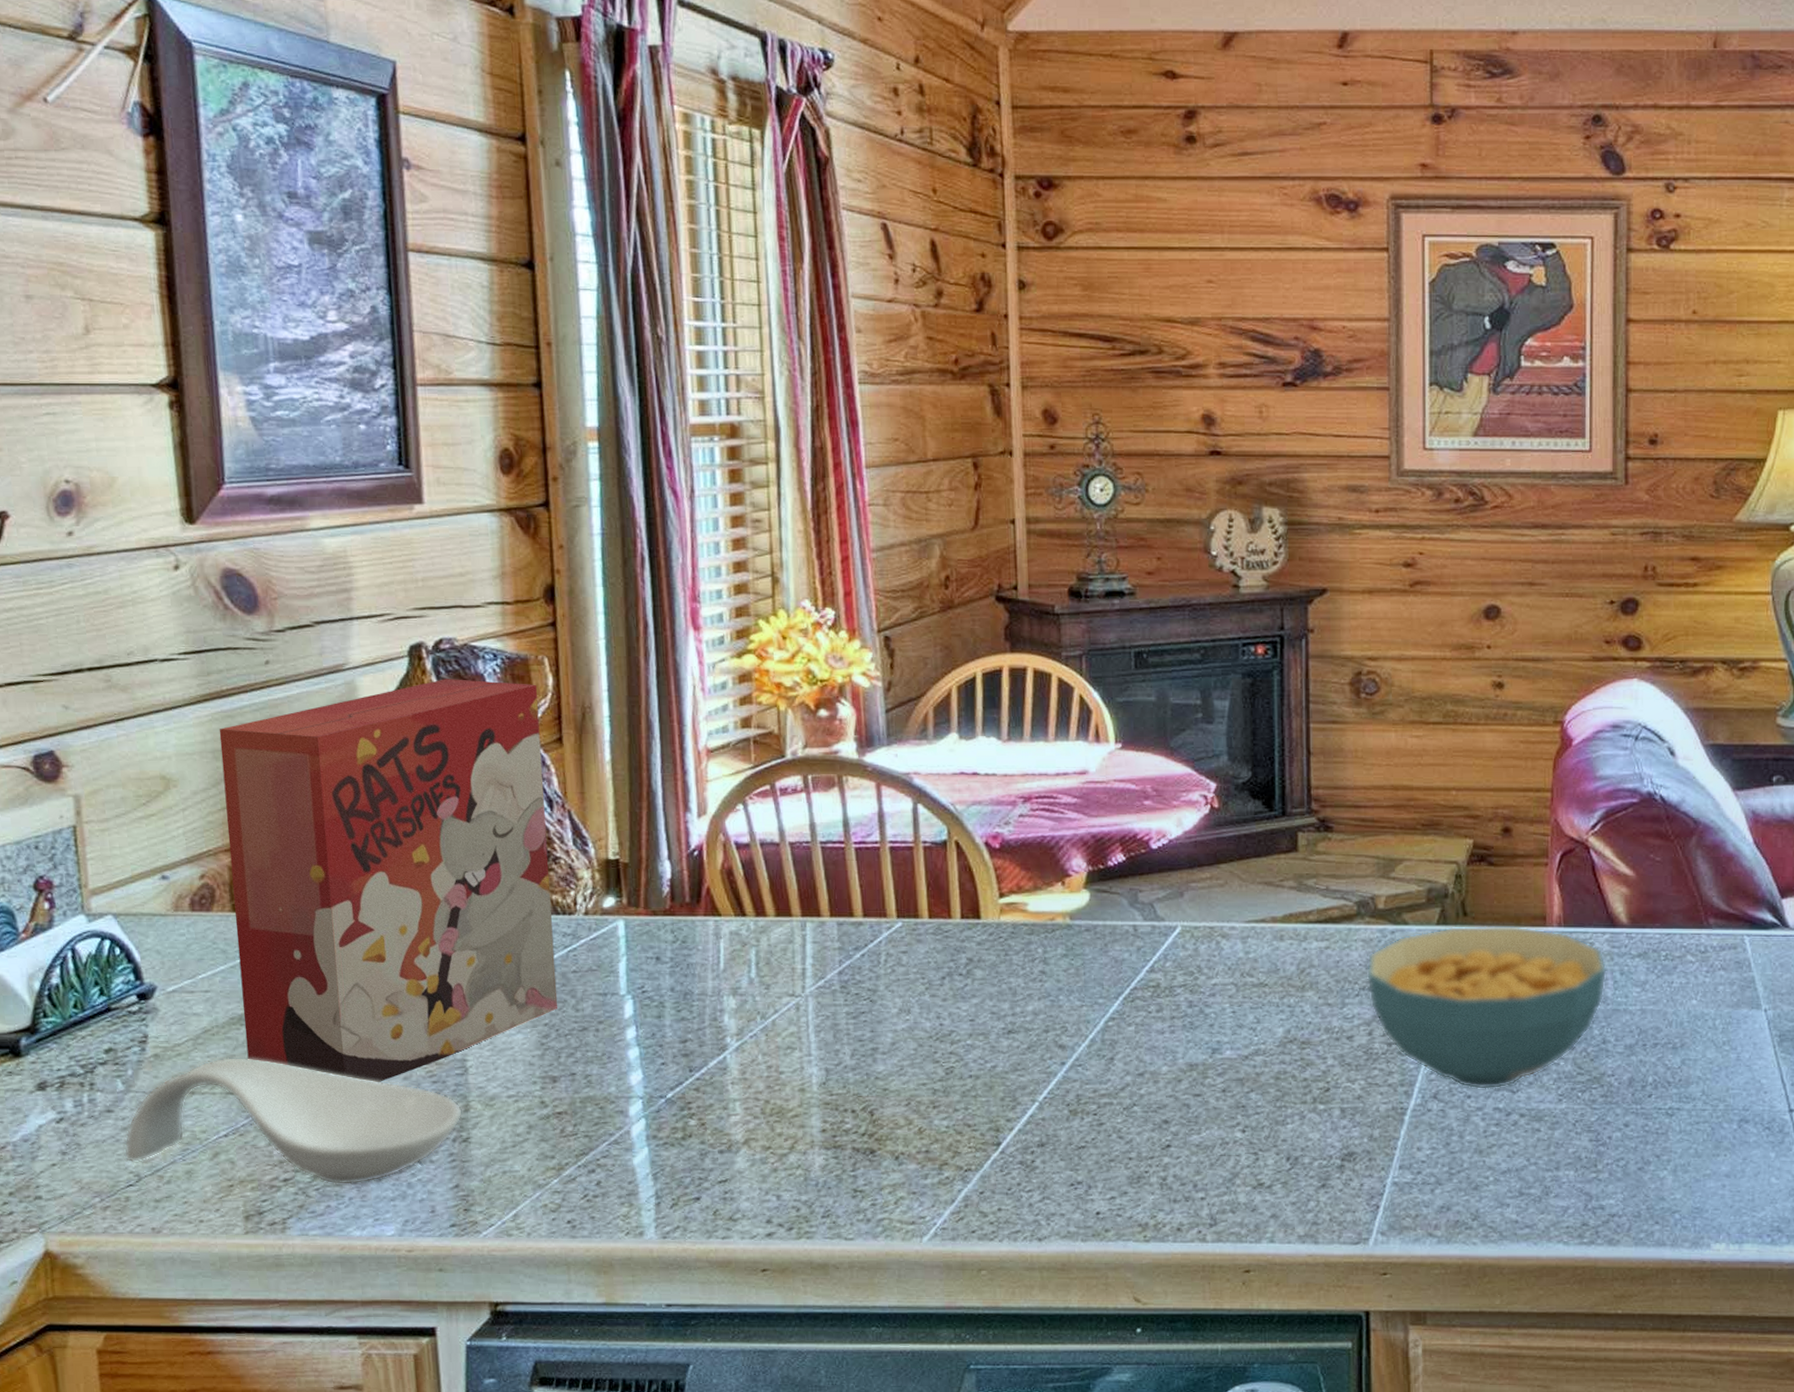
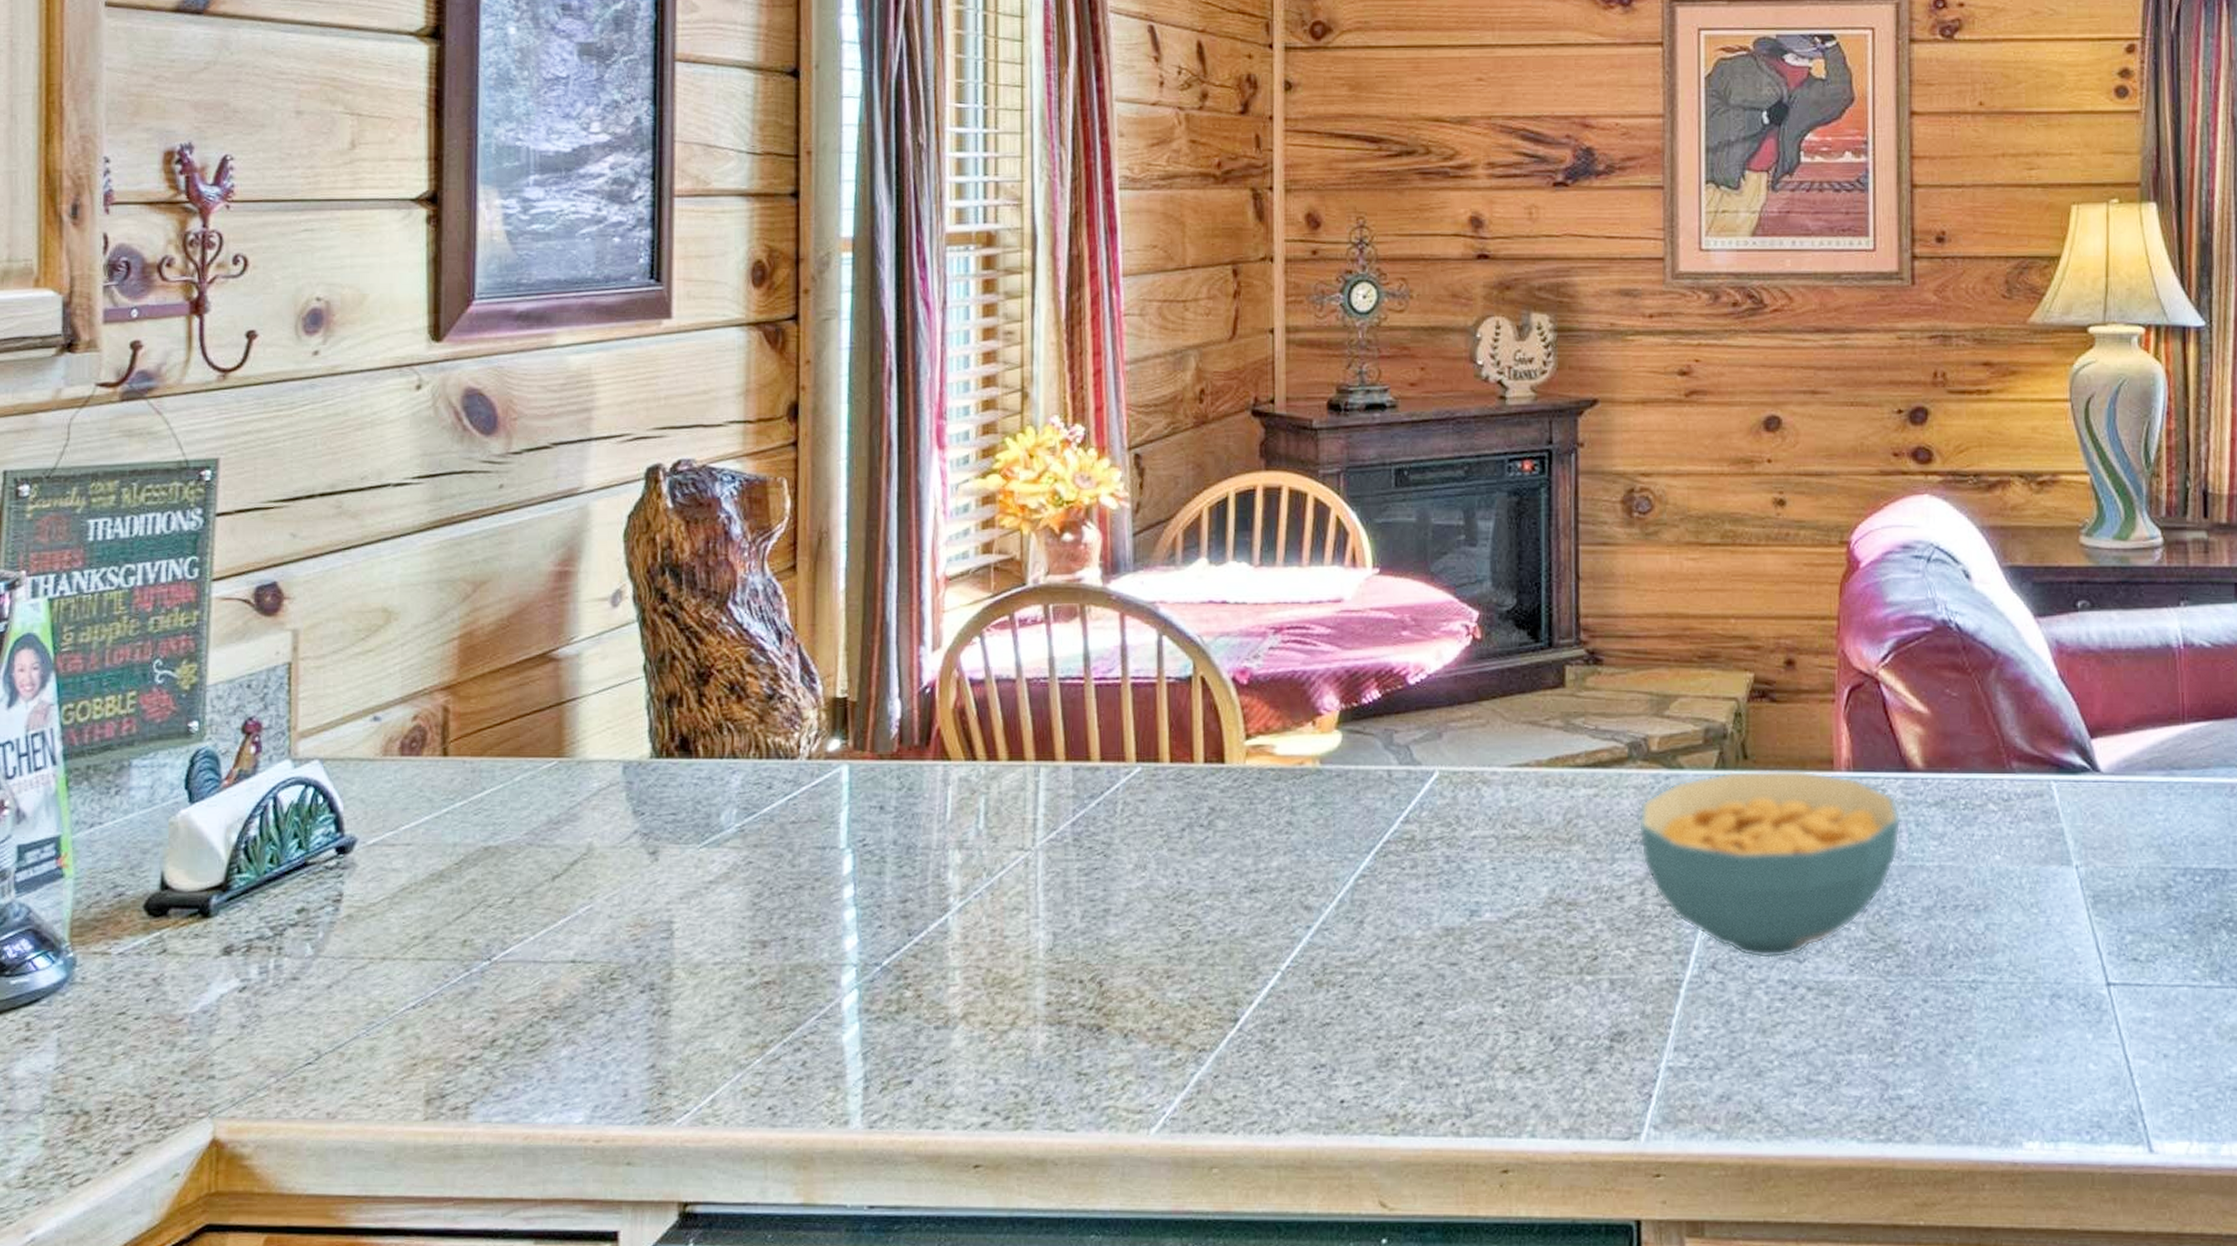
spoon rest: present [123,1056,463,1186] -> none [305,917,666,1065]
cereal box: present [219,679,558,1082] -> none [444,503,774,947]

